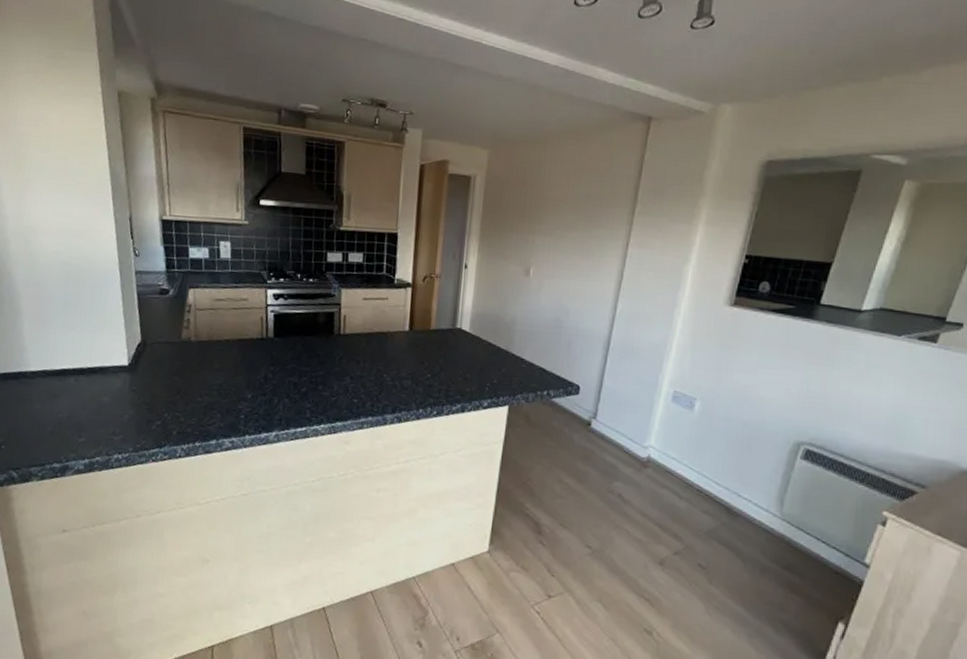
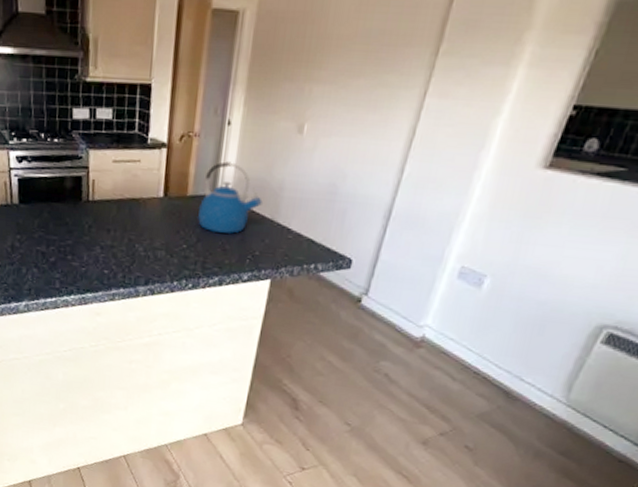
kettle: none [441,299,498,364] -> present [198,161,262,234]

